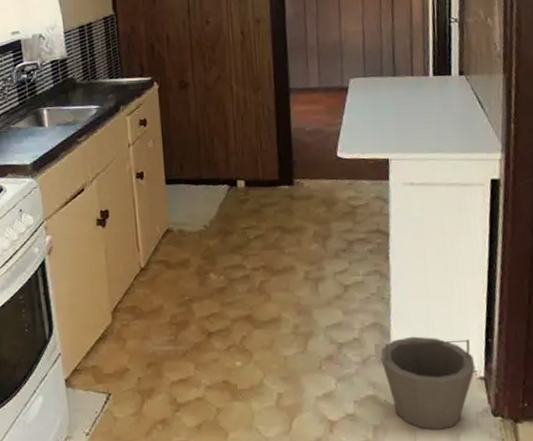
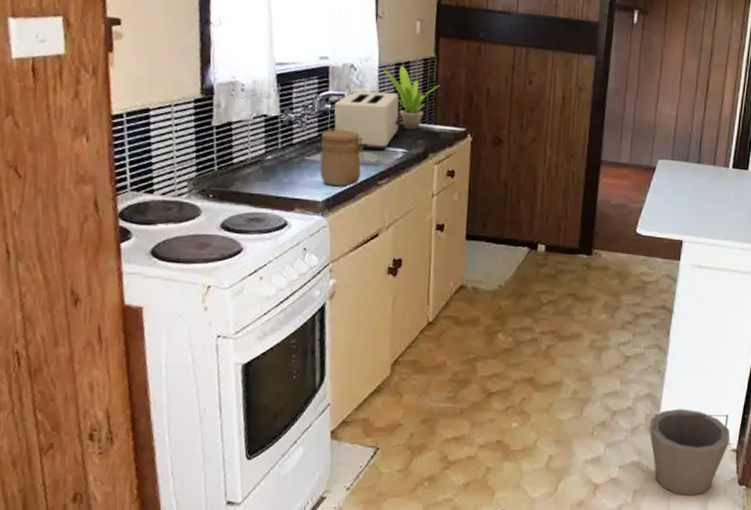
jar: none [21,95,64,149] -> present [319,129,365,186]
toaster: none [30,54,90,111] -> present [334,90,400,150]
potted plant: none [68,27,122,87] -> present [383,65,441,130]

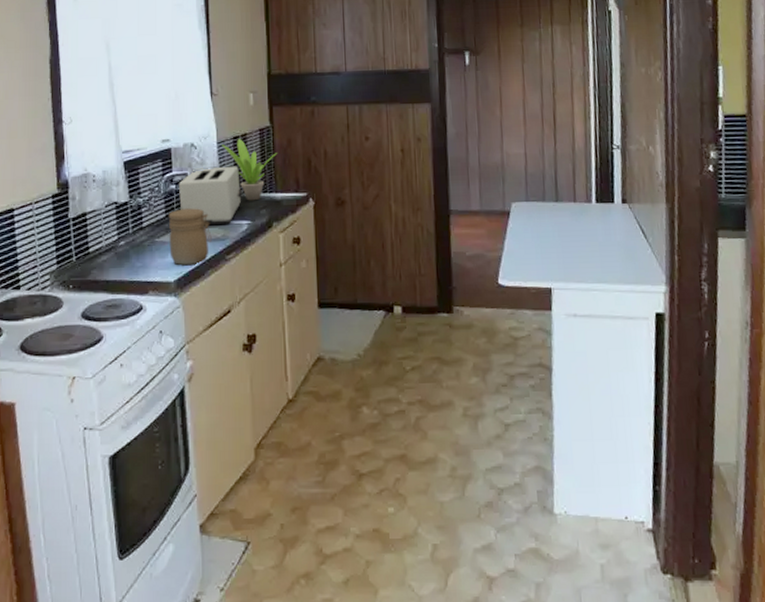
bucket: present [649,408,731,497] -> none [543,482,643,590]

